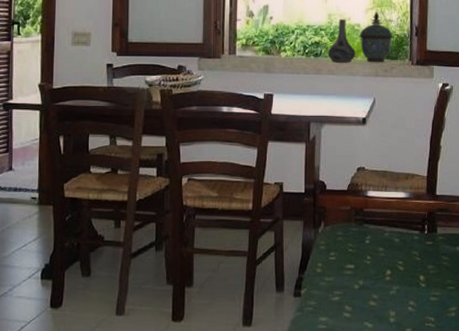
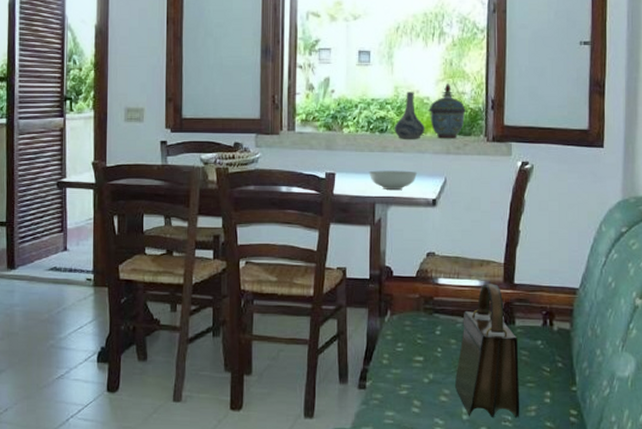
bowl: none [304,91,349,109] -> present [369,170,418,190]
handbag: none [382,195,442,319] -> present [454,284,520,418]

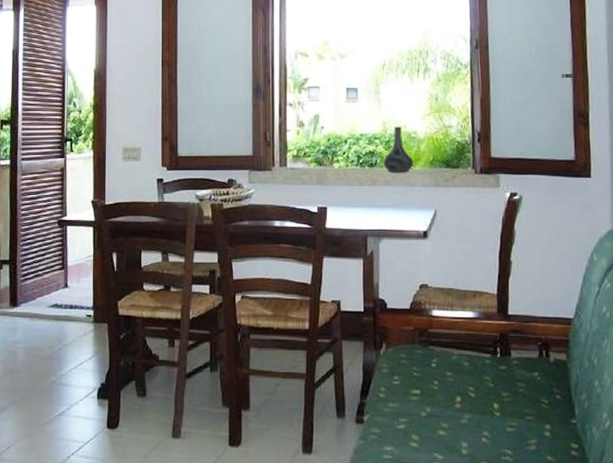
bowl: present [369,170,418,190] -> none [360,203,408,223]
decorative jar: present [427,84,467,140] -> none [415,118,454,173]
handbag: present [454,284,520,418] -> none [452,315,520,452]

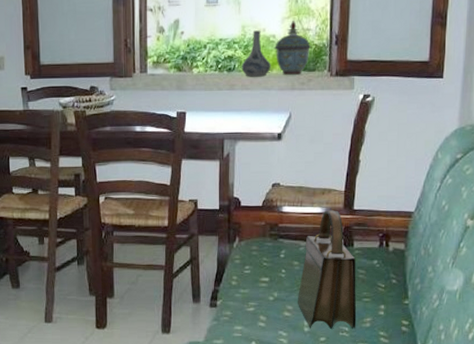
decorative jar: none [415,118,454,173] -> present [273,21,312,76]
handbag: none [452,315,520,452] -> present [297,210,357,329]

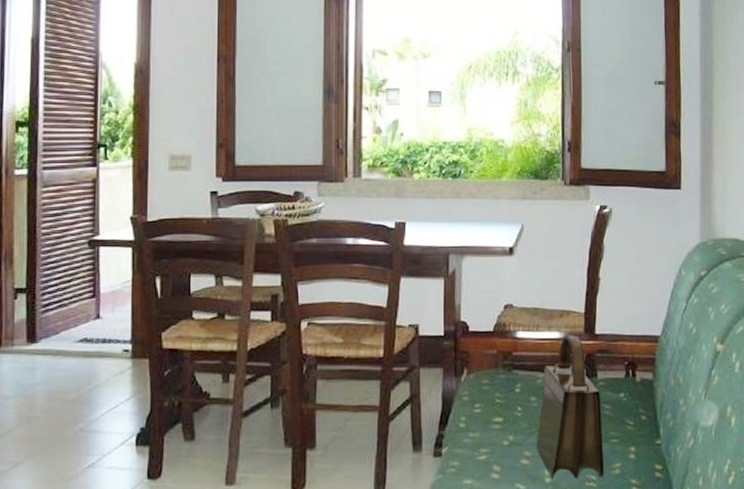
decorative vase: present [241,30,271,78] -> none [467,134,500,186]
decorative jar: present [273,21,312,76] -> none [502,125,543,184]

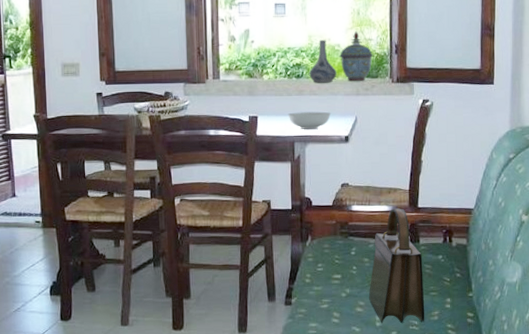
bowl: none [441,218,493,239] -> present [287,111,331,129]
decorative vase: none [467,134,500,186] -> present [309,40,337,84]
decorative jar: none [502,125,543,184] -> present [338,31,374,82]

